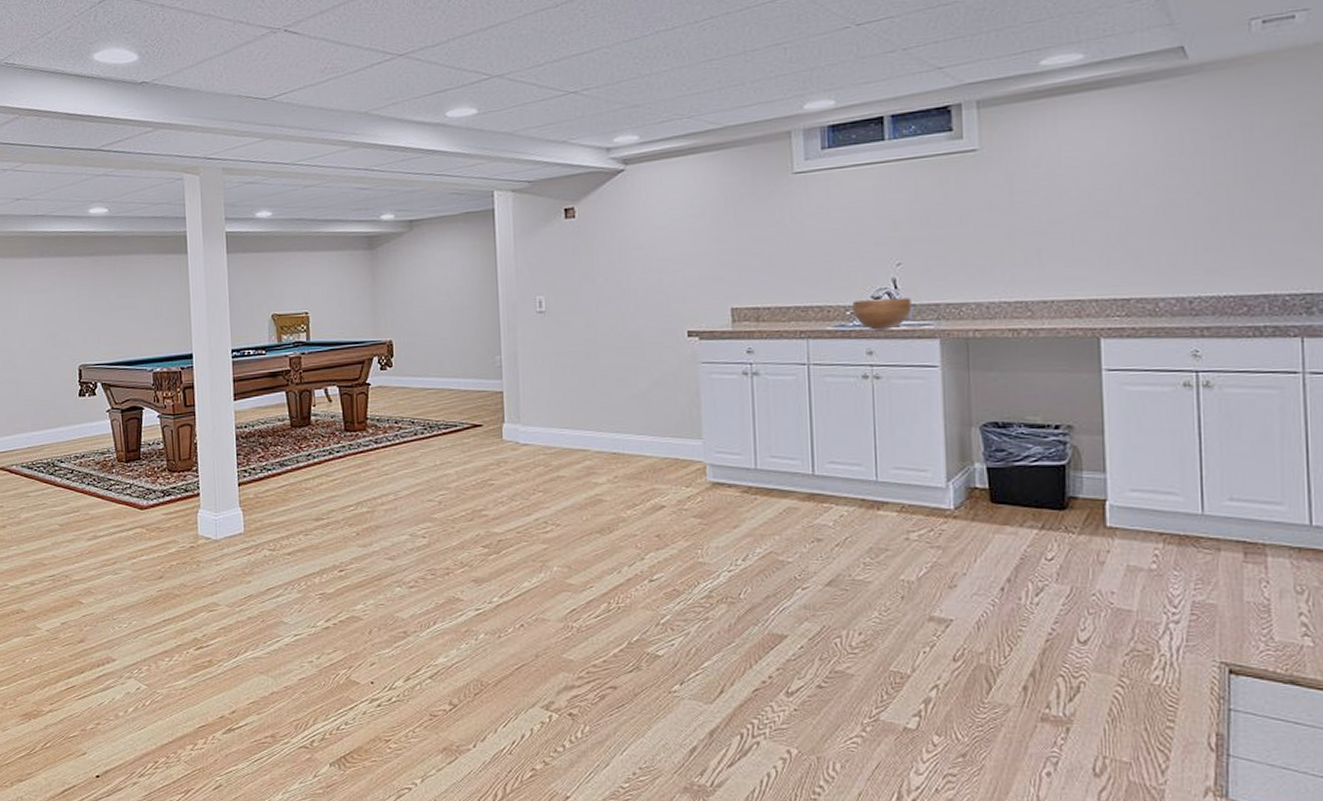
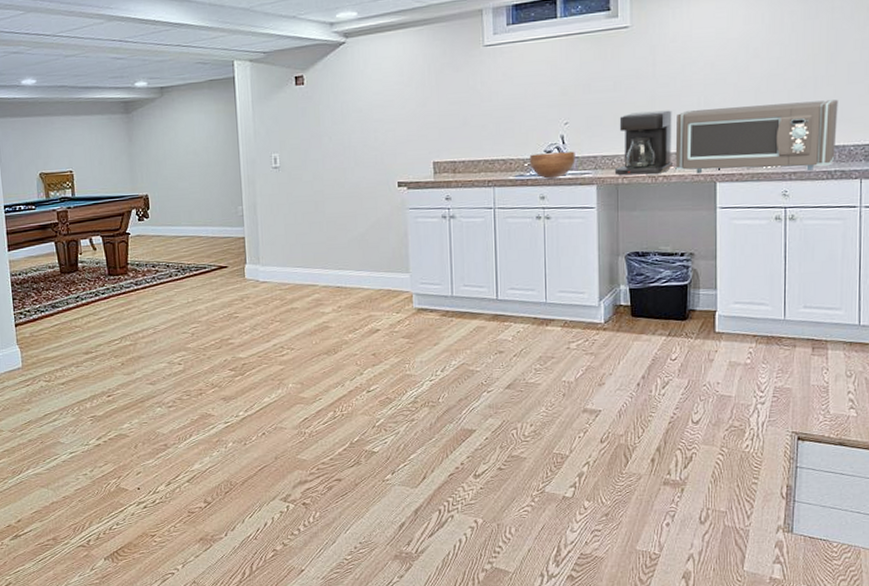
coffee maker: none [962,249,1042,328] -> present [614,110,674,175]
microwave: none [1042,237,1265,328] -> present [675,99,838,174]

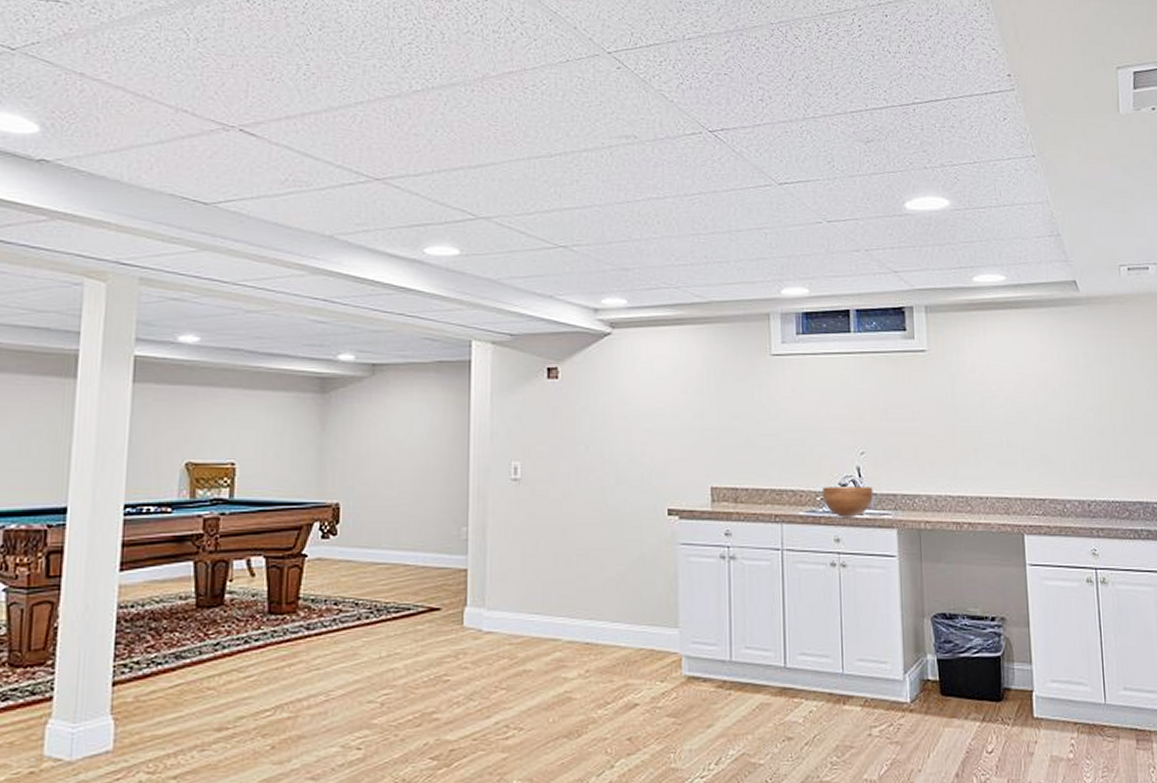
coffee maker: present [614,110,674,175] -> none [916,447,979,521]
microwave: present [675,99,838,174] -> none [979,449,1140,527]

